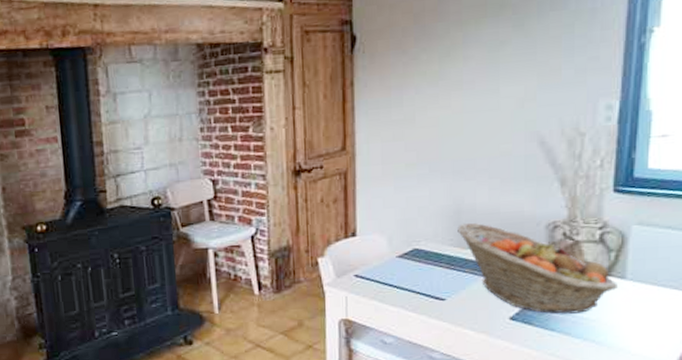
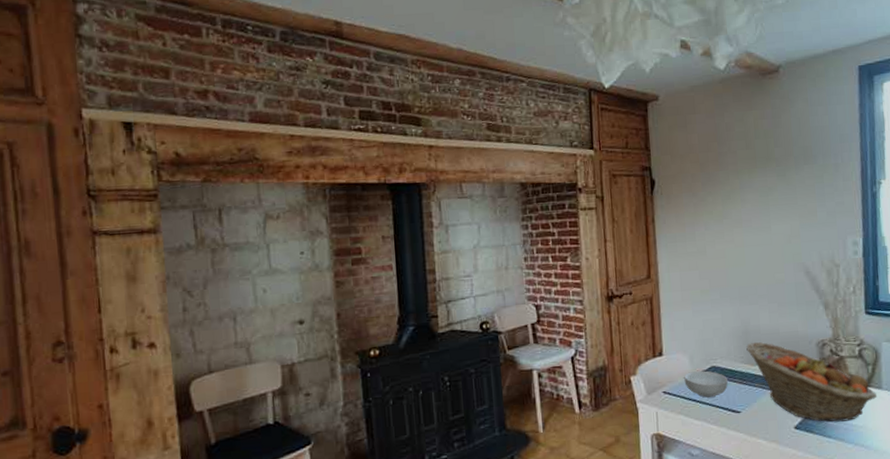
cereal bowl: none [380,253,432,283] -> present [684,370,728,398]

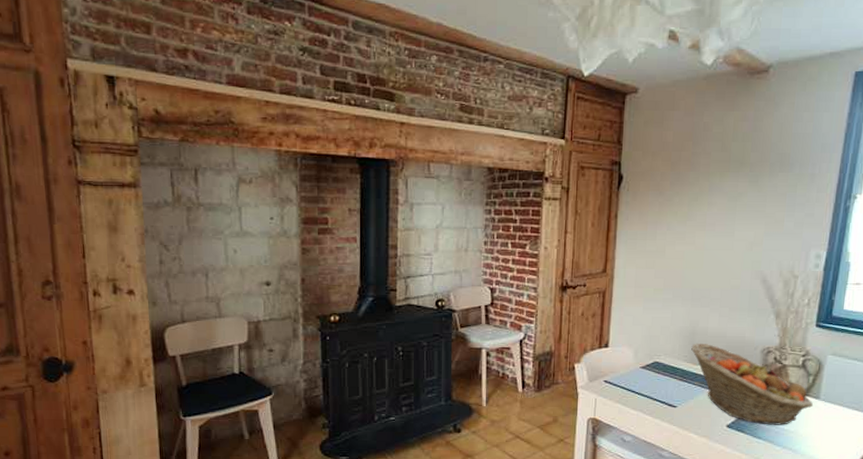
cereal bowl: present [684,370,728,398] -> none [626,365,668,390]

